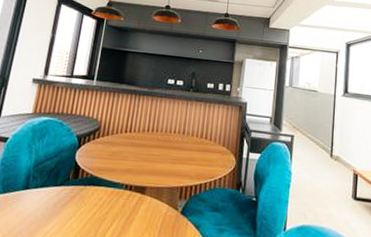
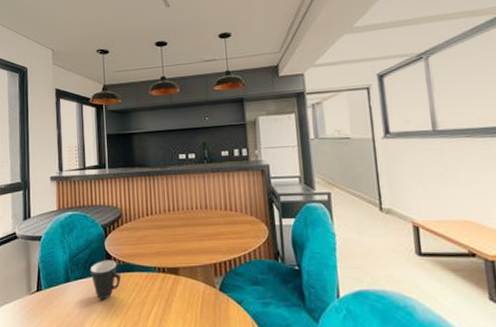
mug: none [53,170,86,212] -> present [90,259,121,300]

